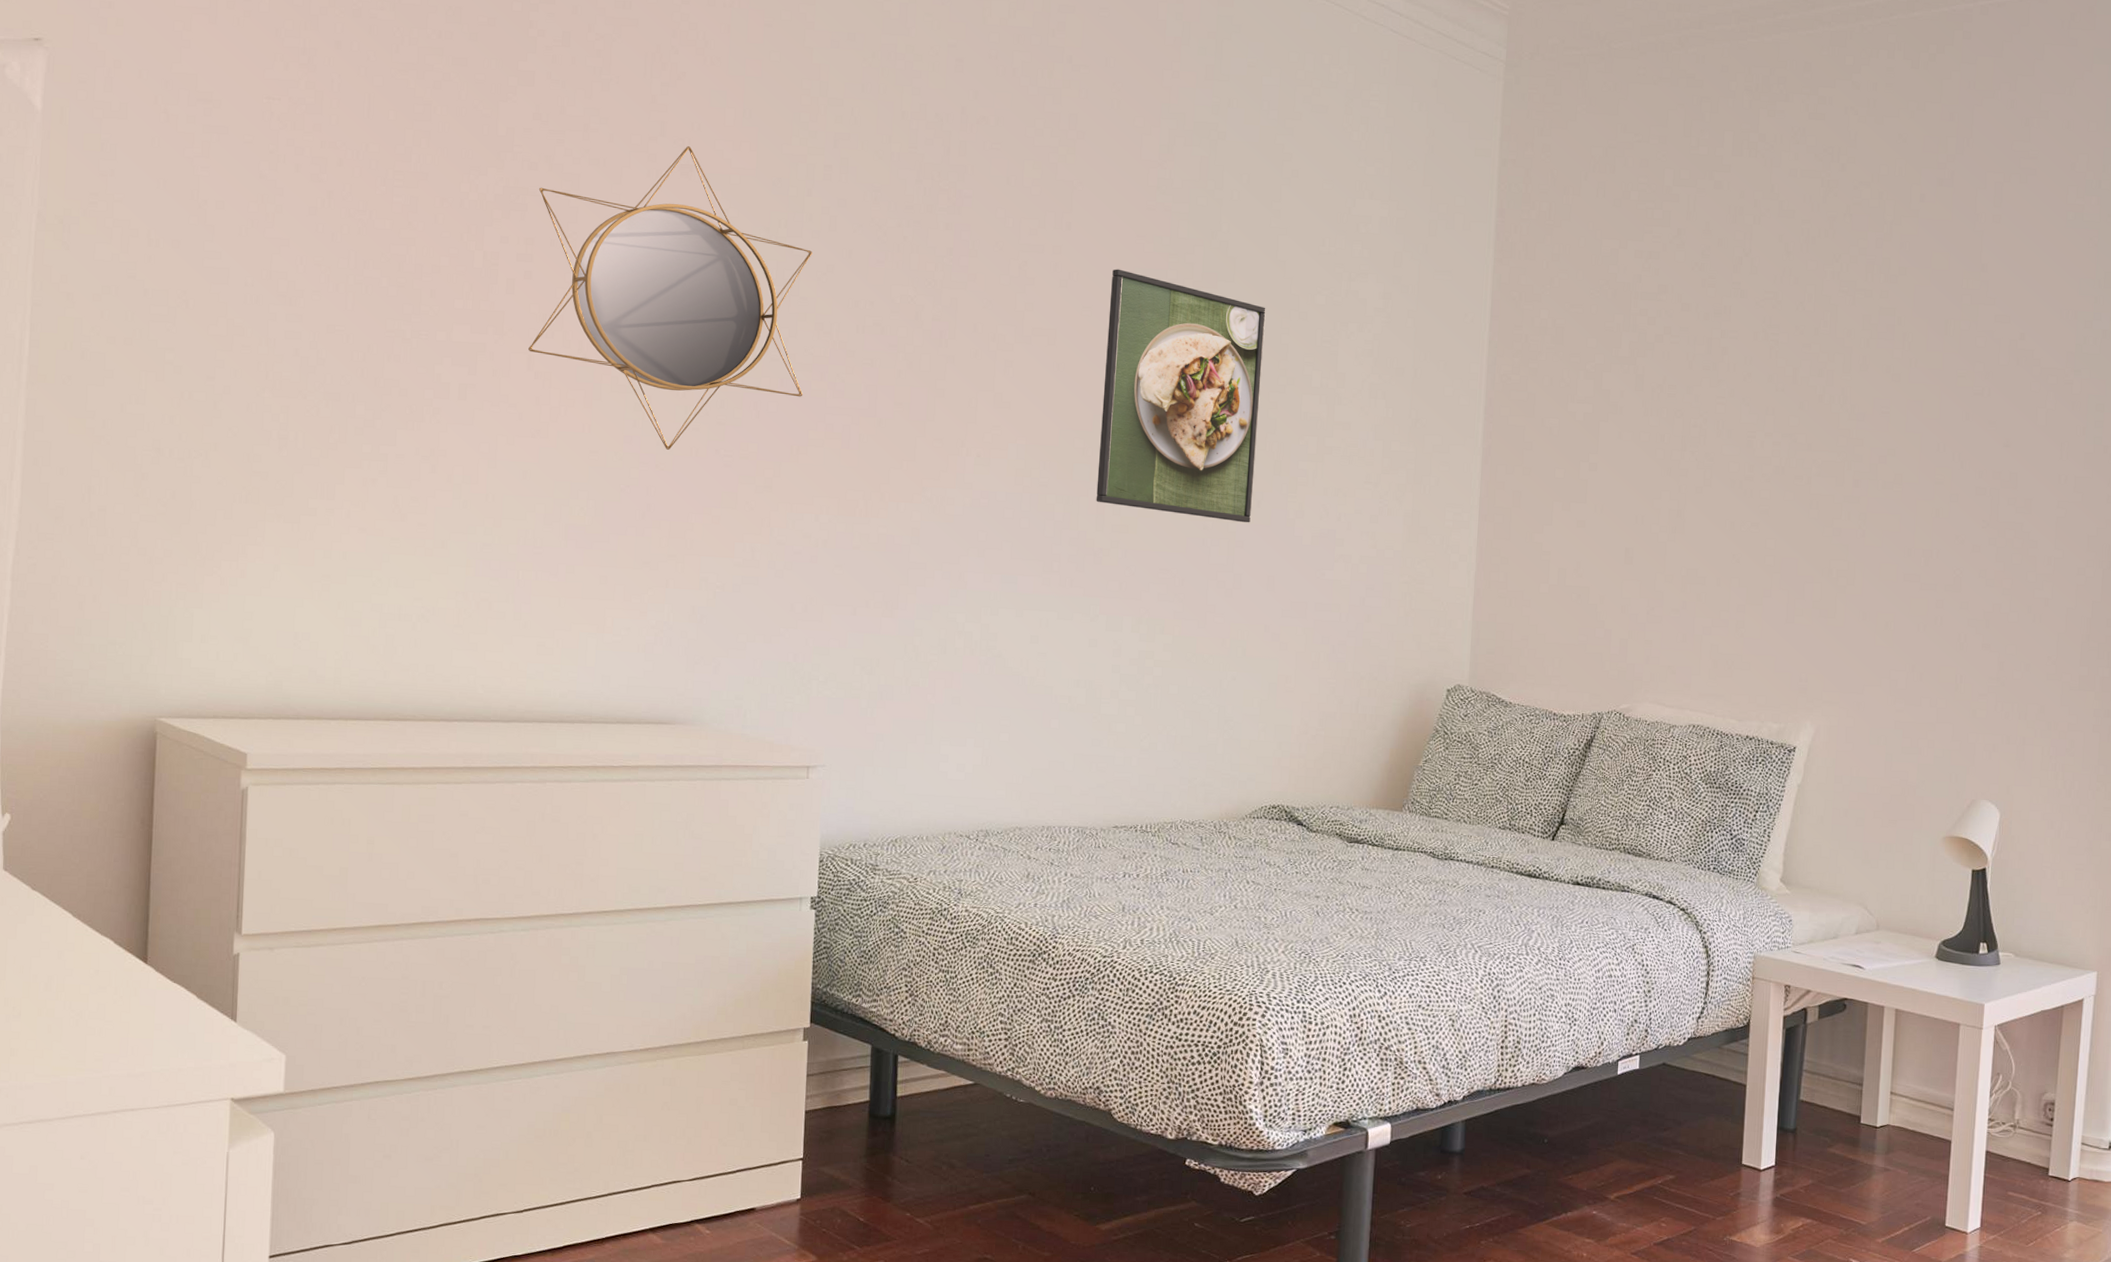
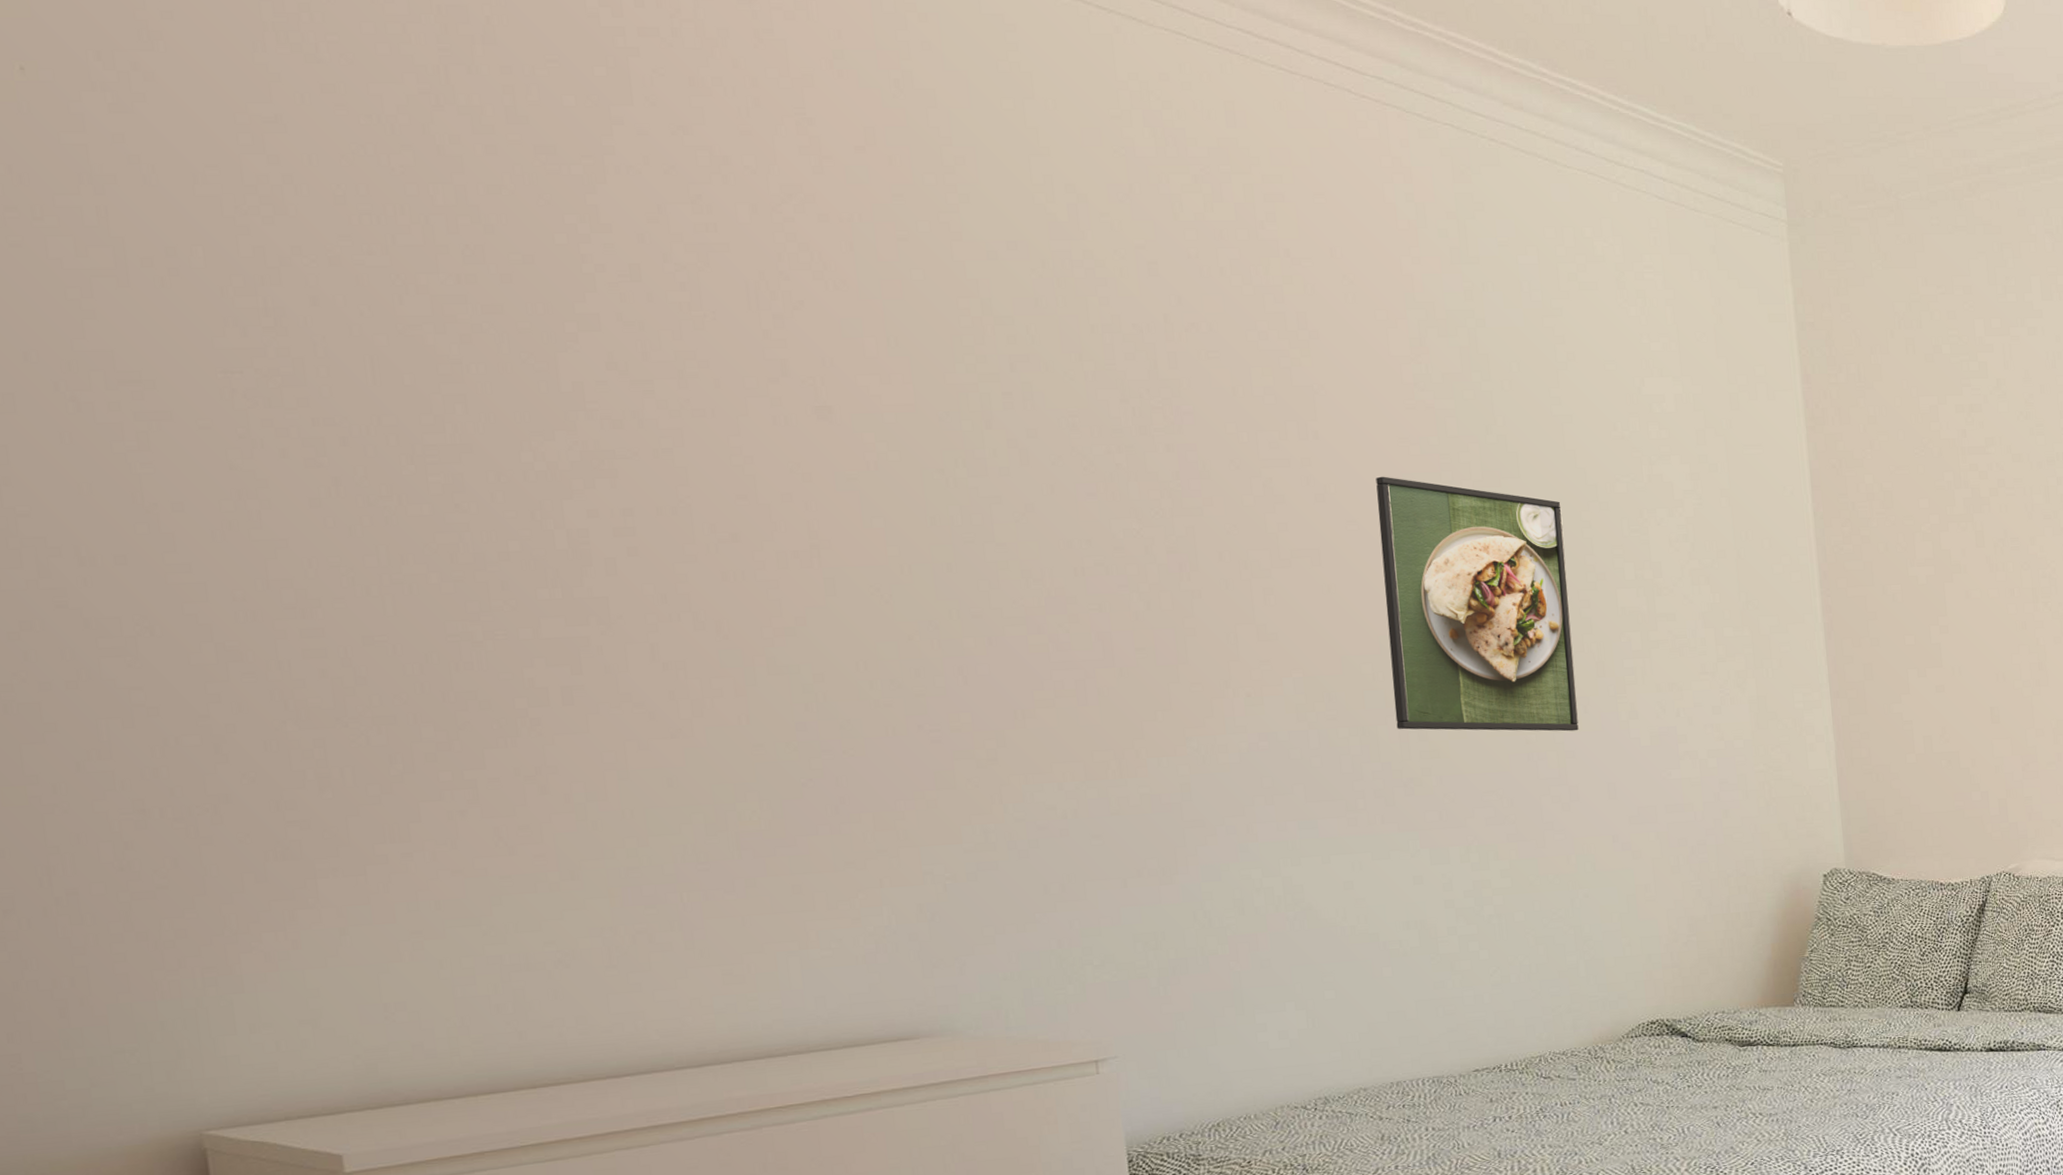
home mirror: present [528,146,812,451] -> none [629,385,1020,733]

